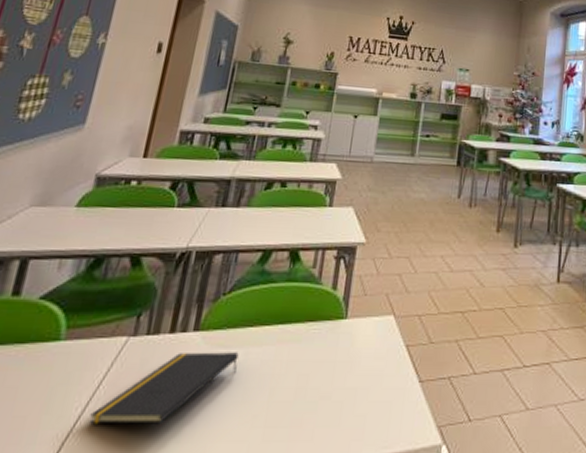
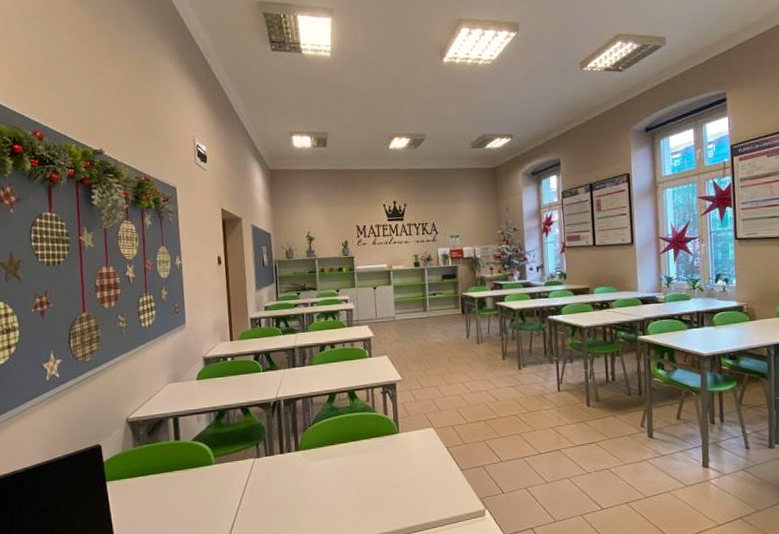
notepad: present [89,352,239,424] -> none [244,462,330,512]

